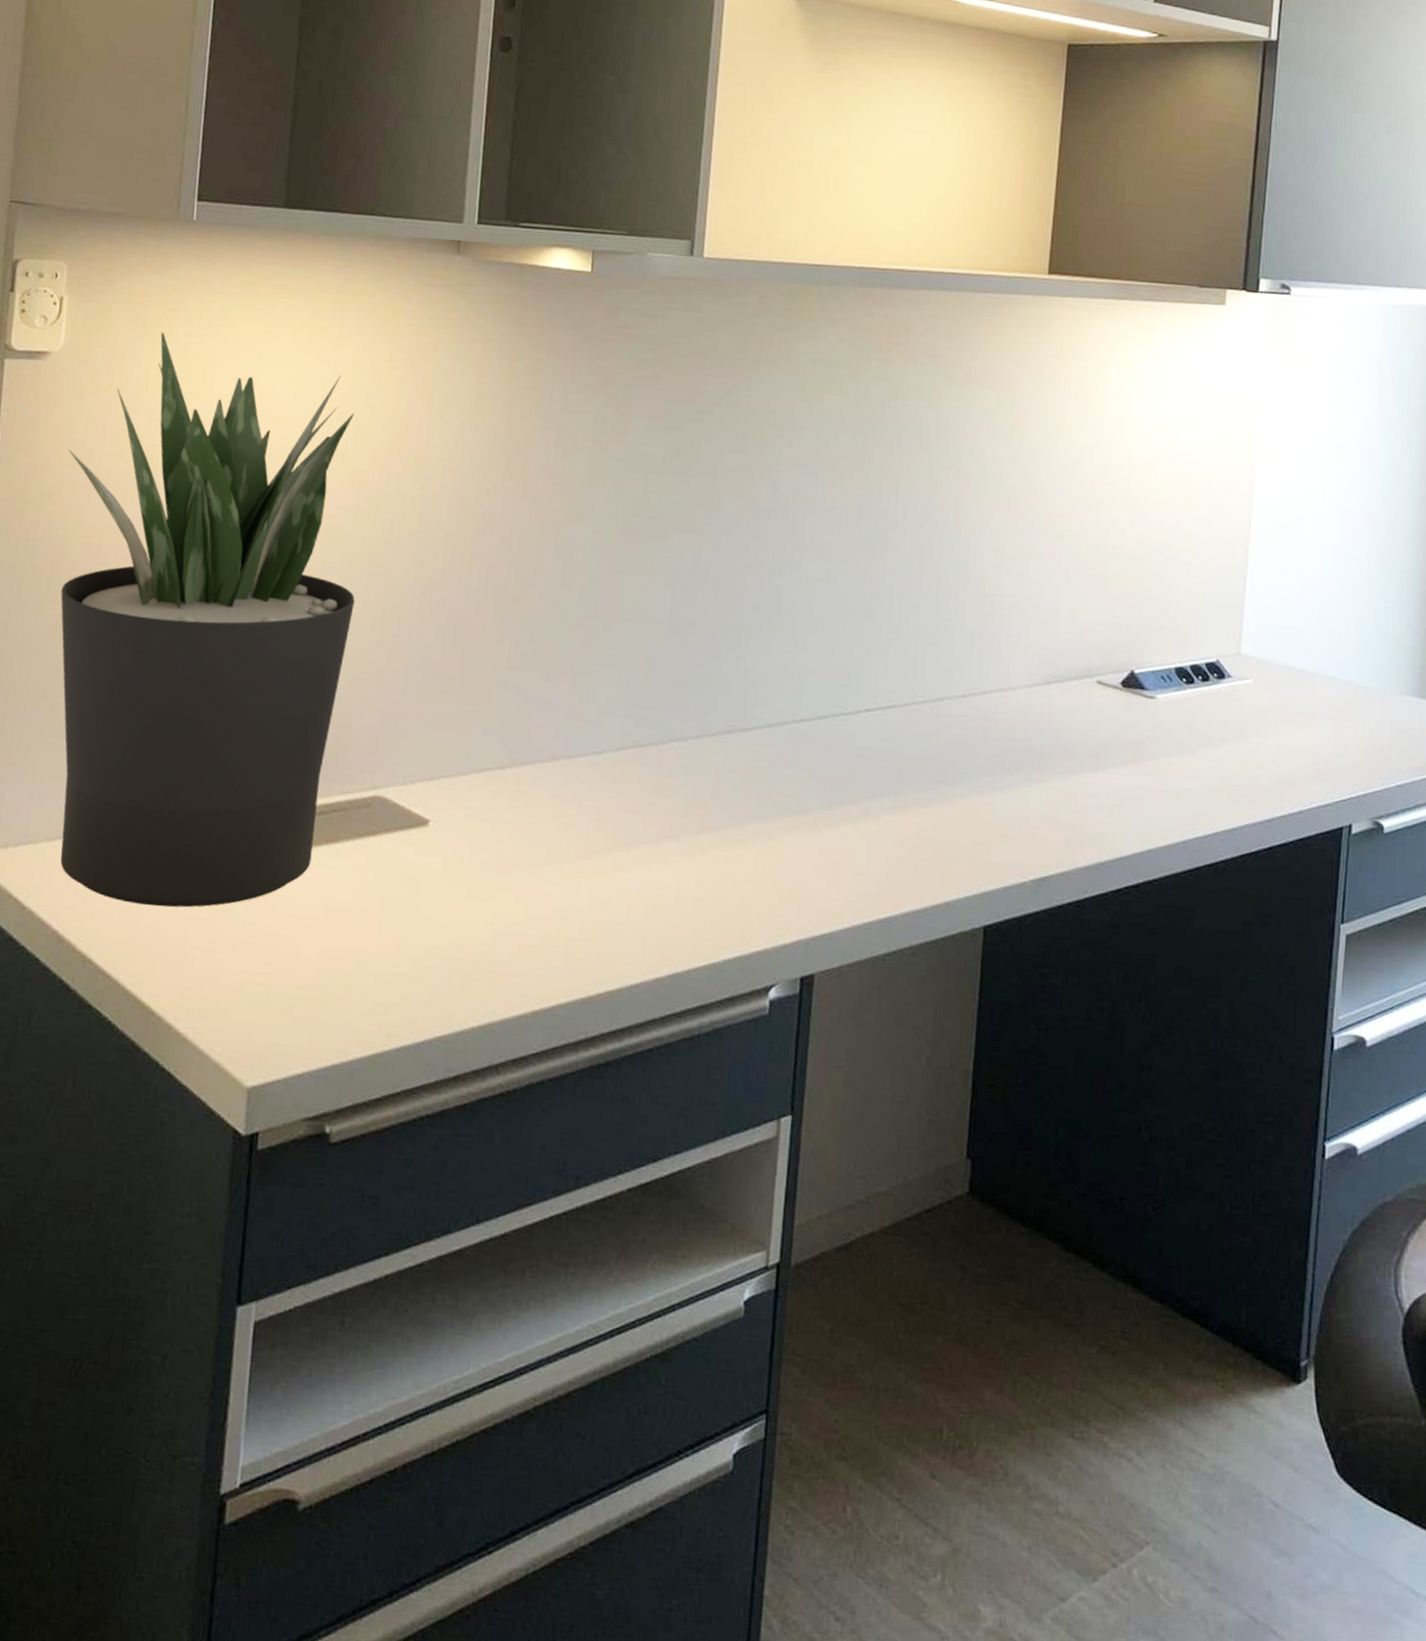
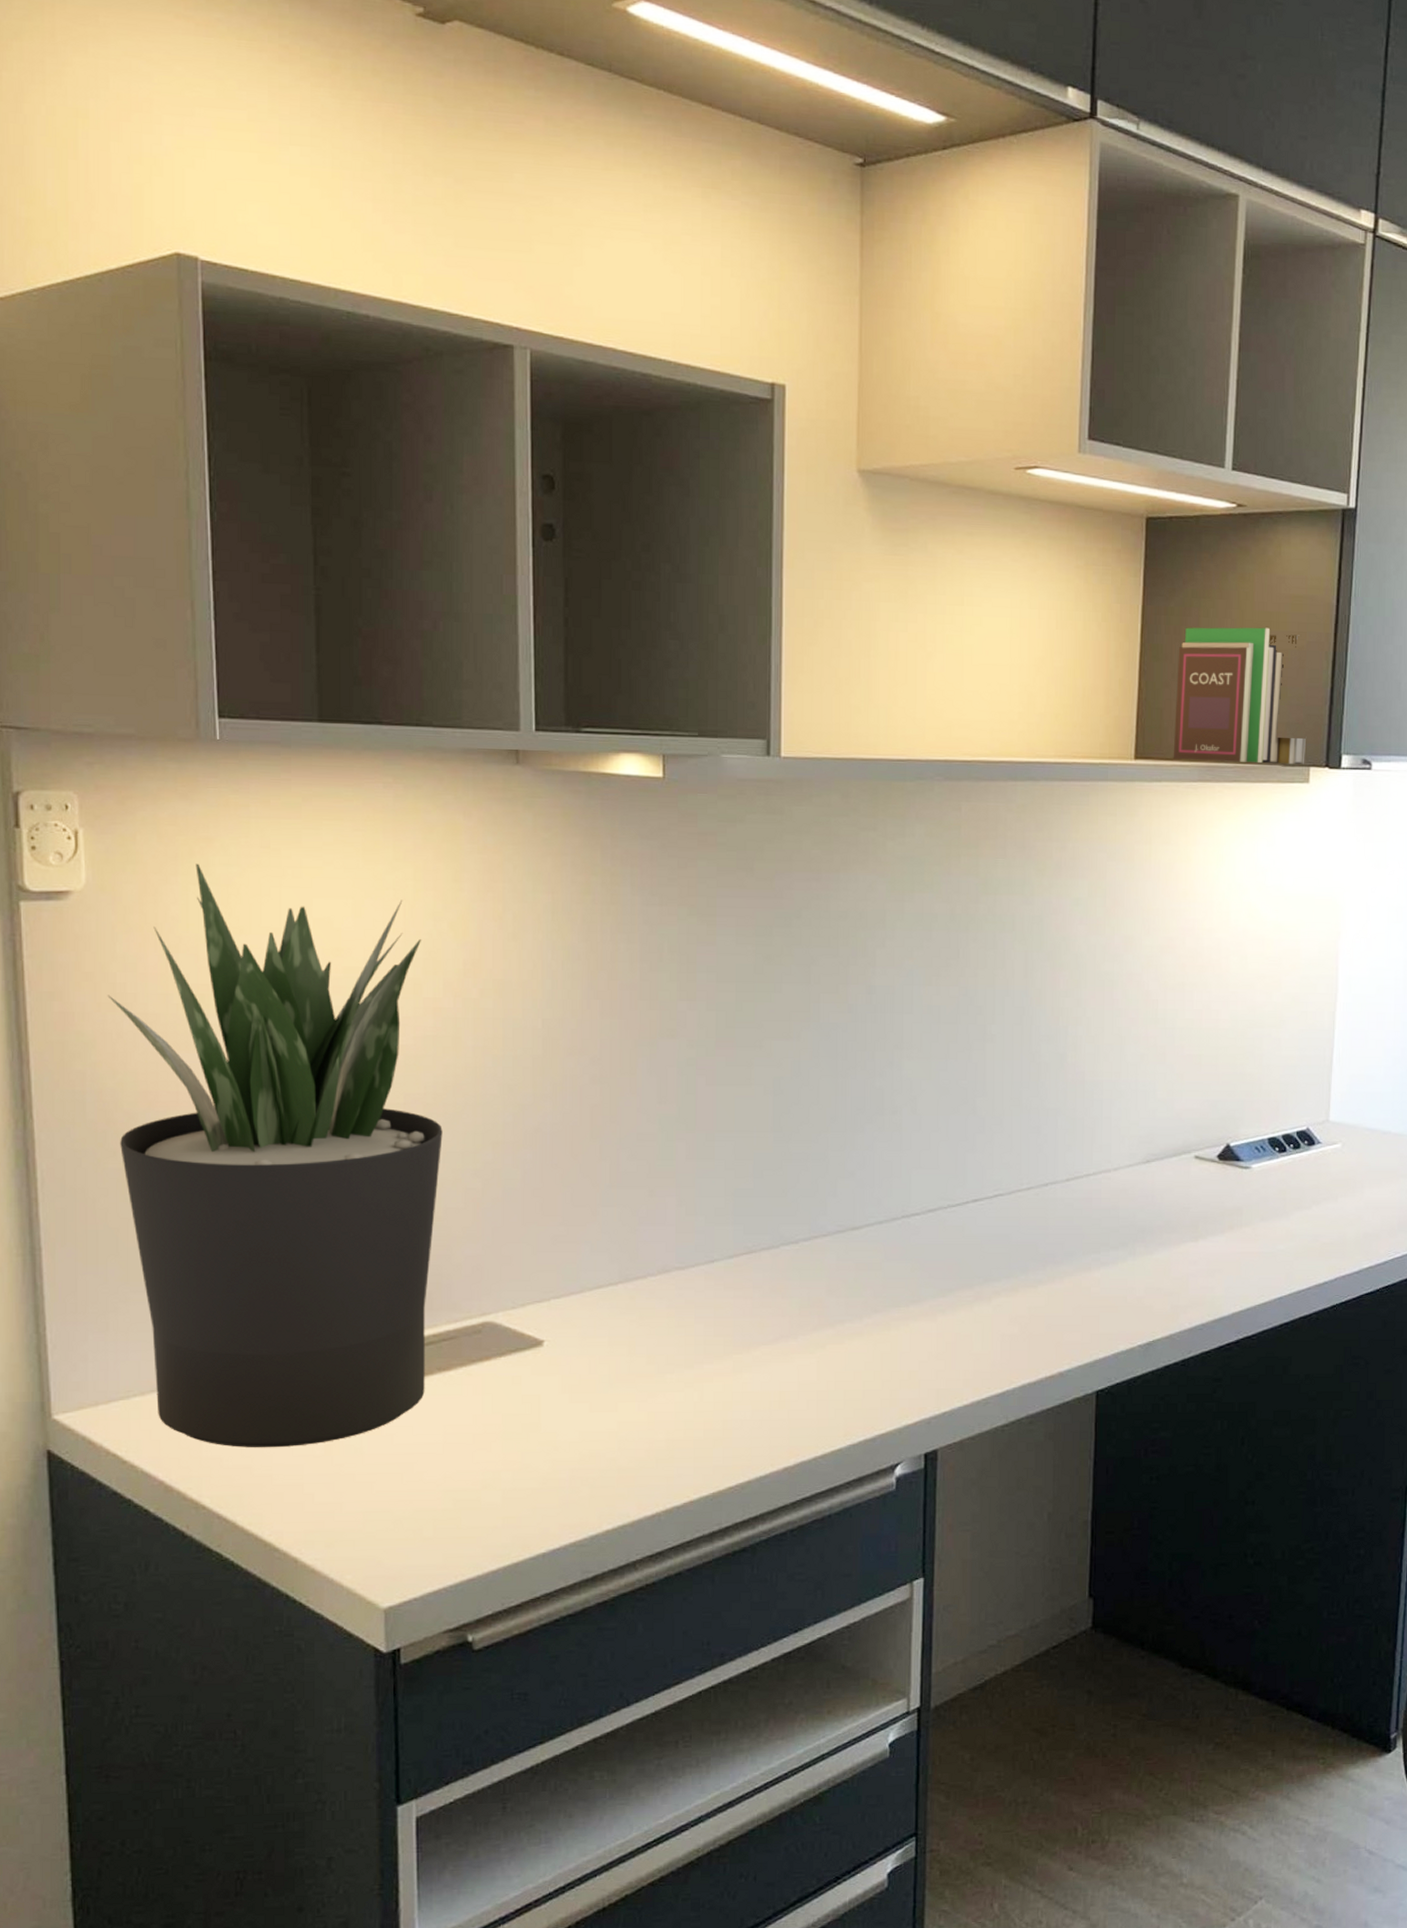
books: none [1087,149,1223,287] -> present [1173,627,1306,765]

